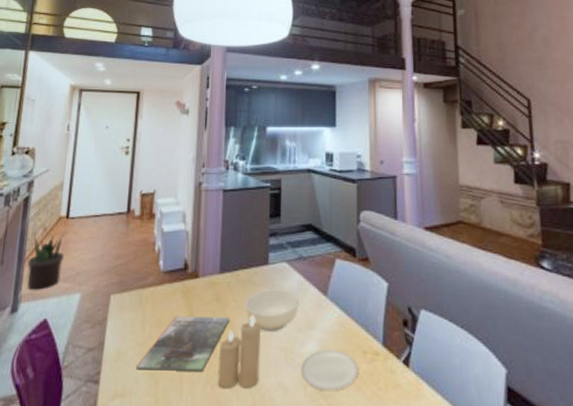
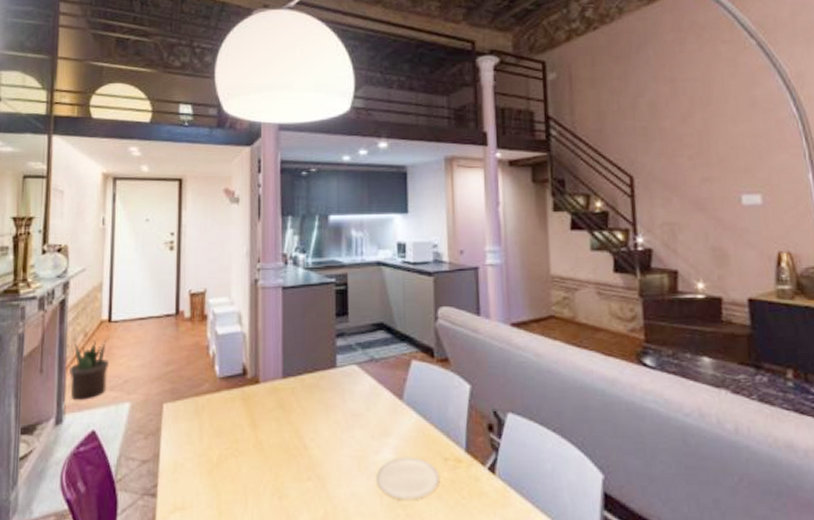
magazine: present [135,315,230,371] -> none [195,424,296,482]
candle: present [217,315,262,389] -> none [285,422,332,499]
bowl: present [245,288,300,331] -> none [311,392,372,439]

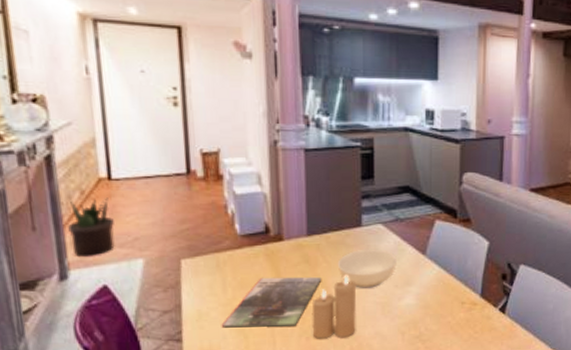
magazine: none [195,424,296,482] -> present [221,277,322,328]
candle: none [285,422,332,499] -> present [311,275,357,339]
bowl: none [311,392,372,439] -> present [337,248,397,288]
plate: present [376,457,439,500] -> none [399,302,456,336]

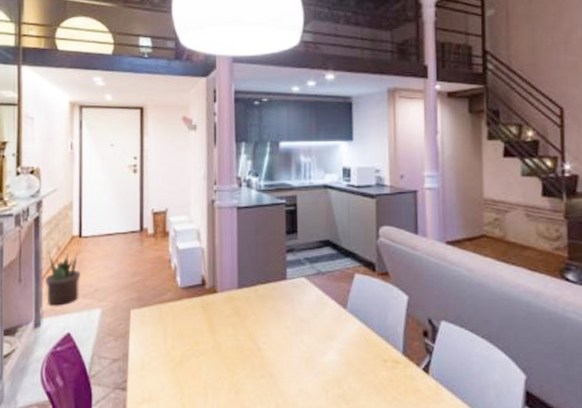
magazine: present [221,277,322,328] -> none [160,328,250,379]
candle: present [311,275,357,339] -> none [240,328,282,394]
bowl: present [337,248,397,288] -> none [264,302,319,342]

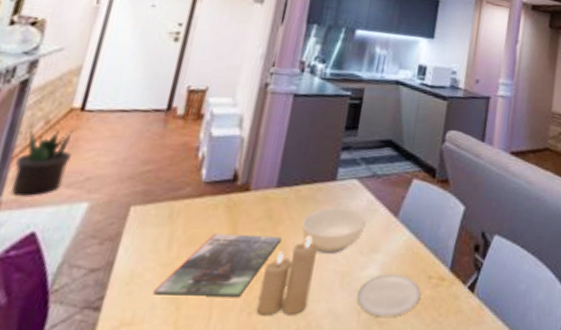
magazine: none [160,328,250,379] -> present [153,233,282,297]
candle: none [240,328,282,394] -> present [256,235,319,316]
bowl: none [264,302,319,342] -> present [302,206,367,253]
plate: none [323,358,379,395] -> present [357,273,421,317]

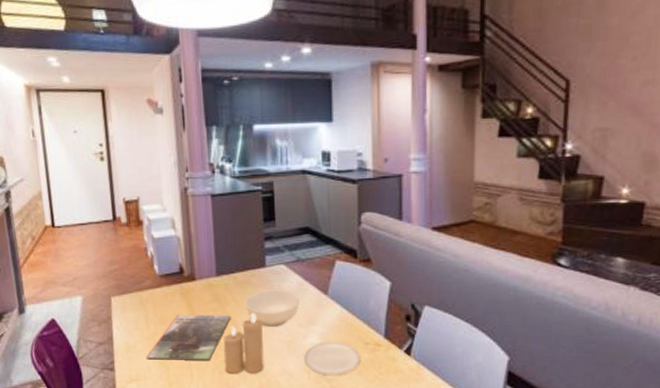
planter: present [10,128,74,196] -> none [23,243,59,294]

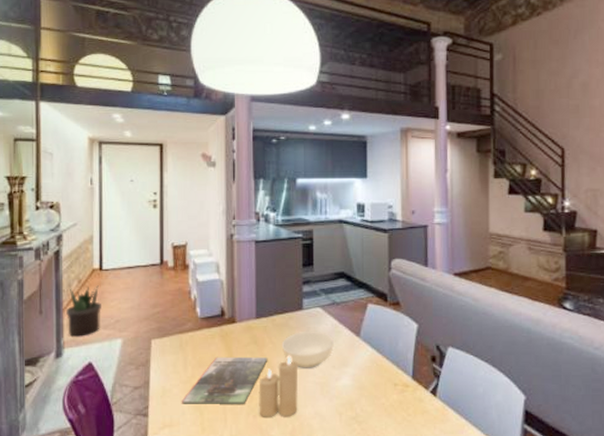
planter: none [23,243,59,294] -> present [66,285,101,336]
plate: present [304,341,360,375] -> none [337,383,389,417]

